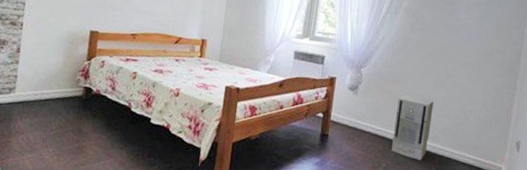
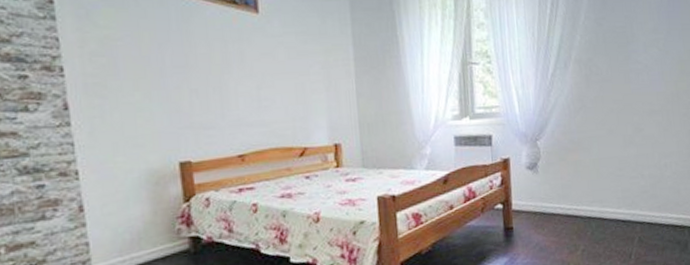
air purifier: present [391,95,434,160] -> none [585,161,626,233]

